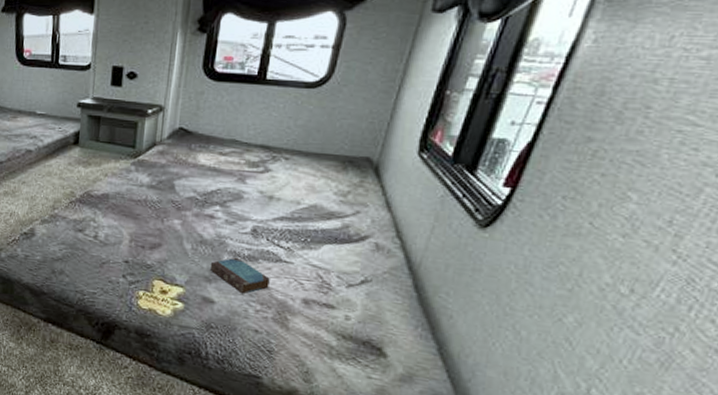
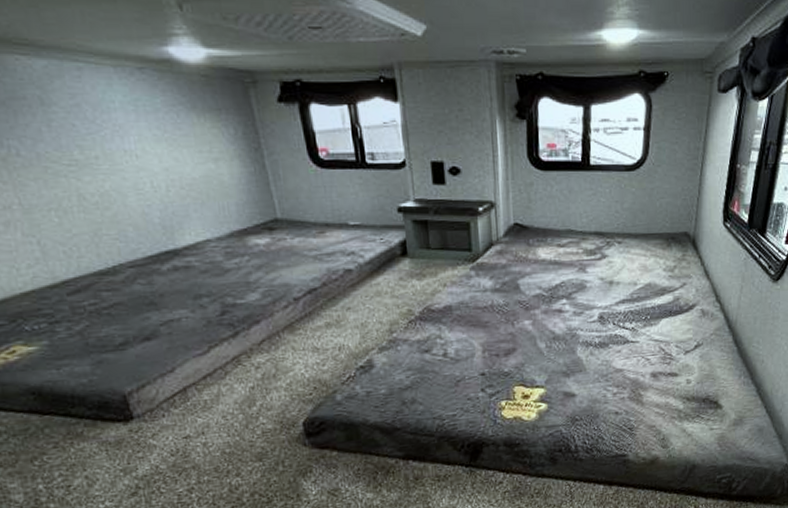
book: present [209,257,272,294] -> none [566,346,623,381]

